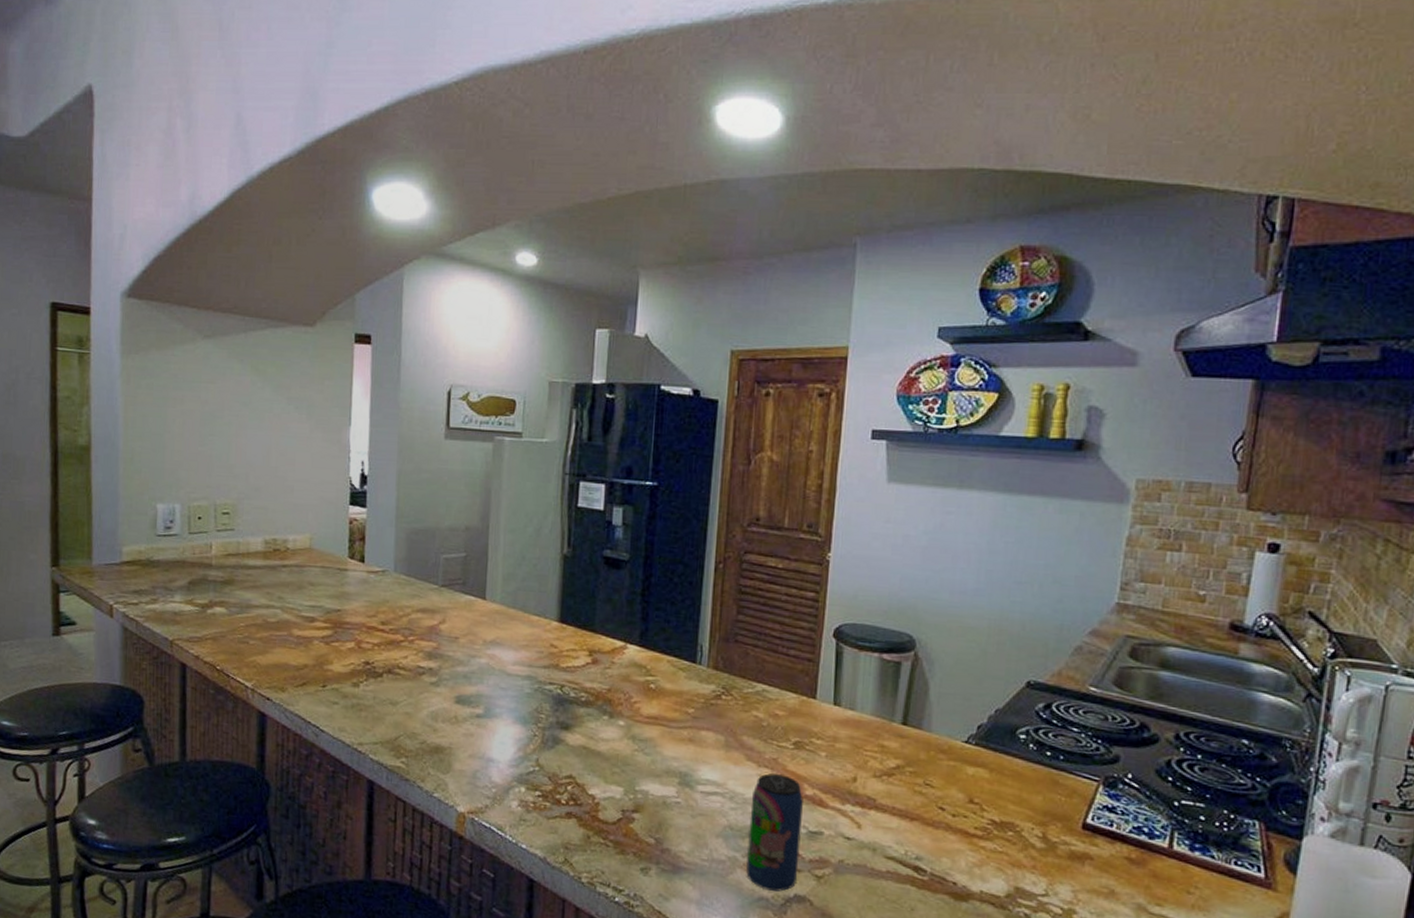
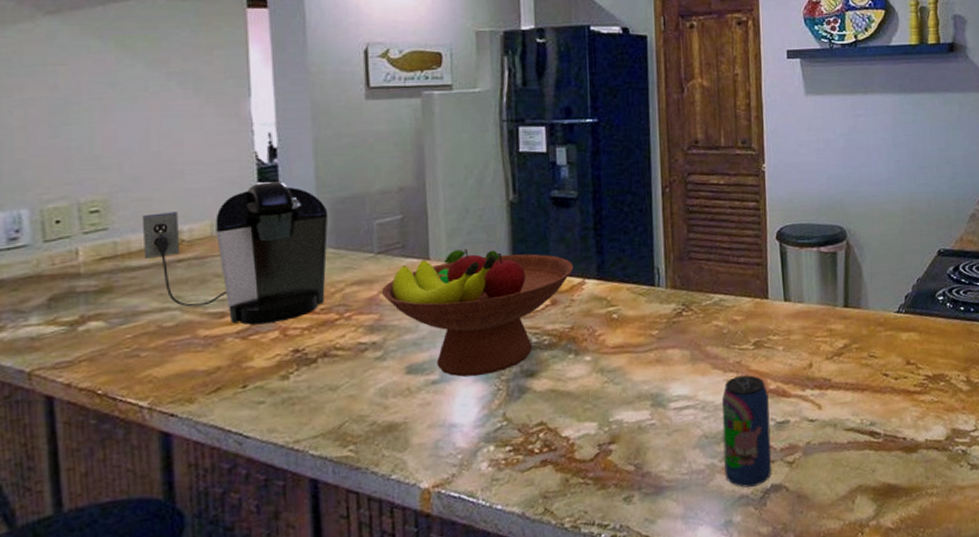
coffee maker: none [258,506,404,634] -> present [141,181,329,325]
fruit bowl: none [441,594,617,719] -> present [381,249,573,377]

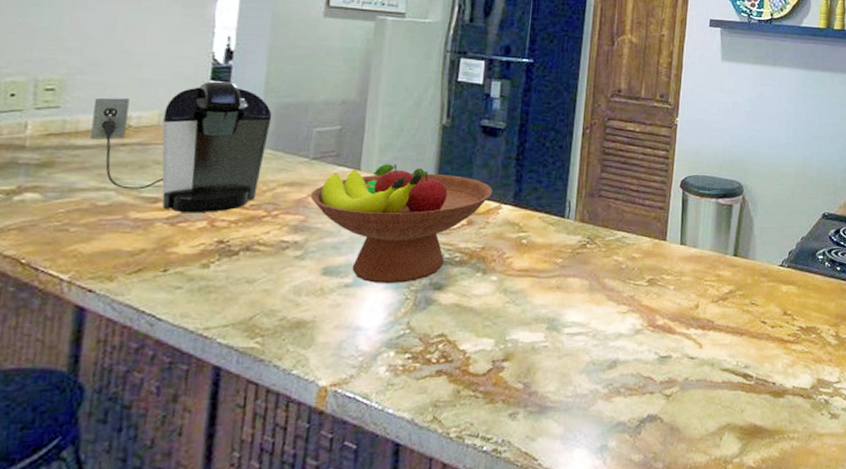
beverage can: present [721,375,772,488] -> none [606,310,655,415]

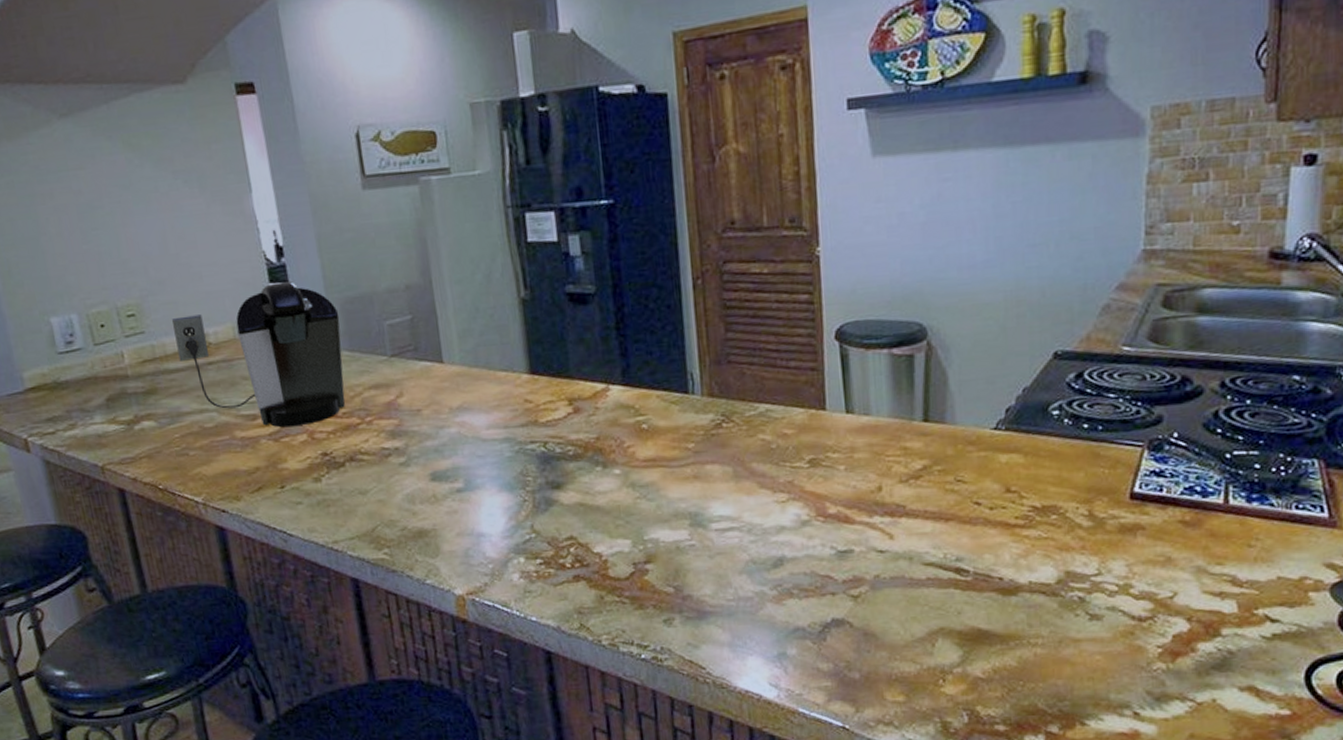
fruit bowl: present [310,164,493,284] -> none [398,351,596,486]

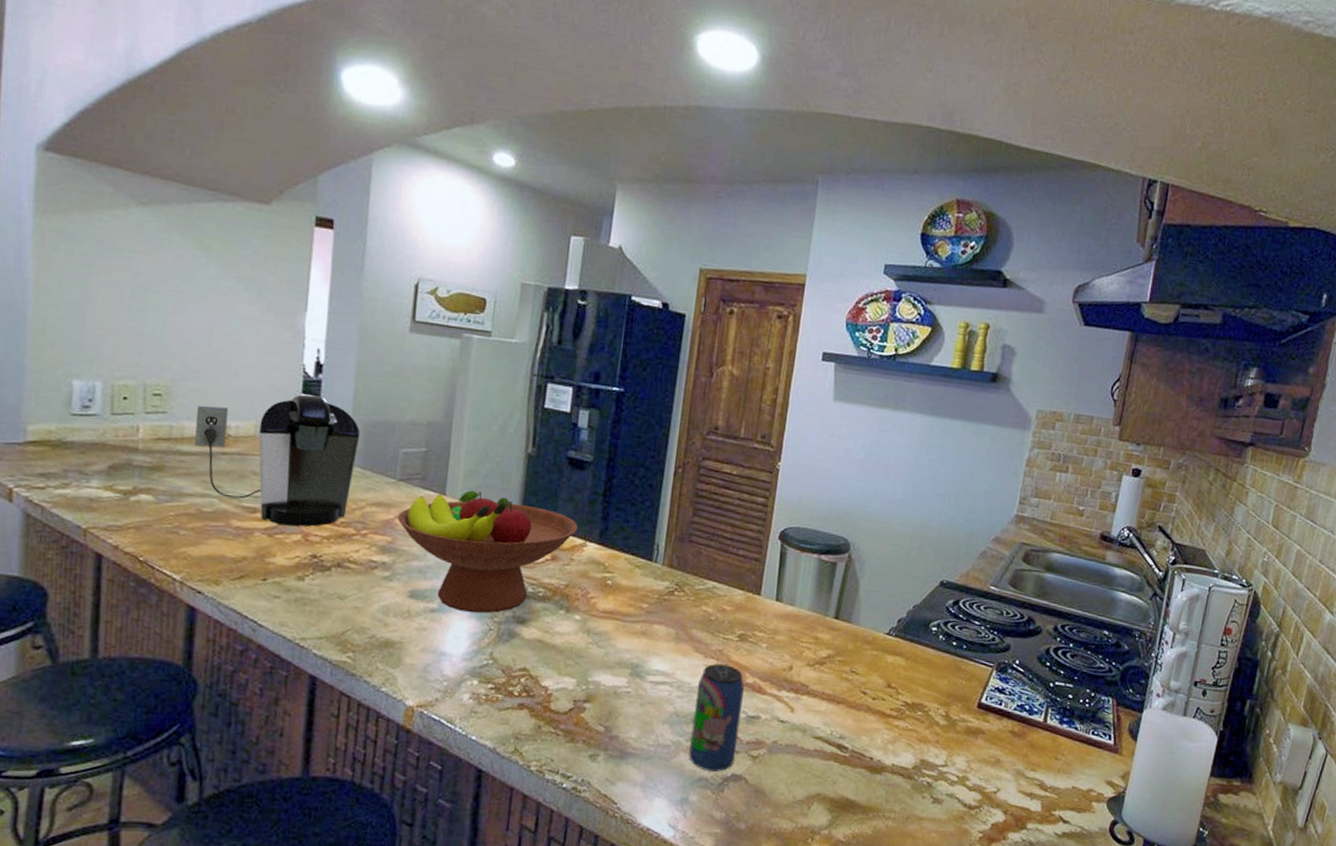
fruit bowl: none [398,351,596,486] -> present [397,490,578,613]
beverage can: none [771,497,833,620] -> present [689,664,744,772]

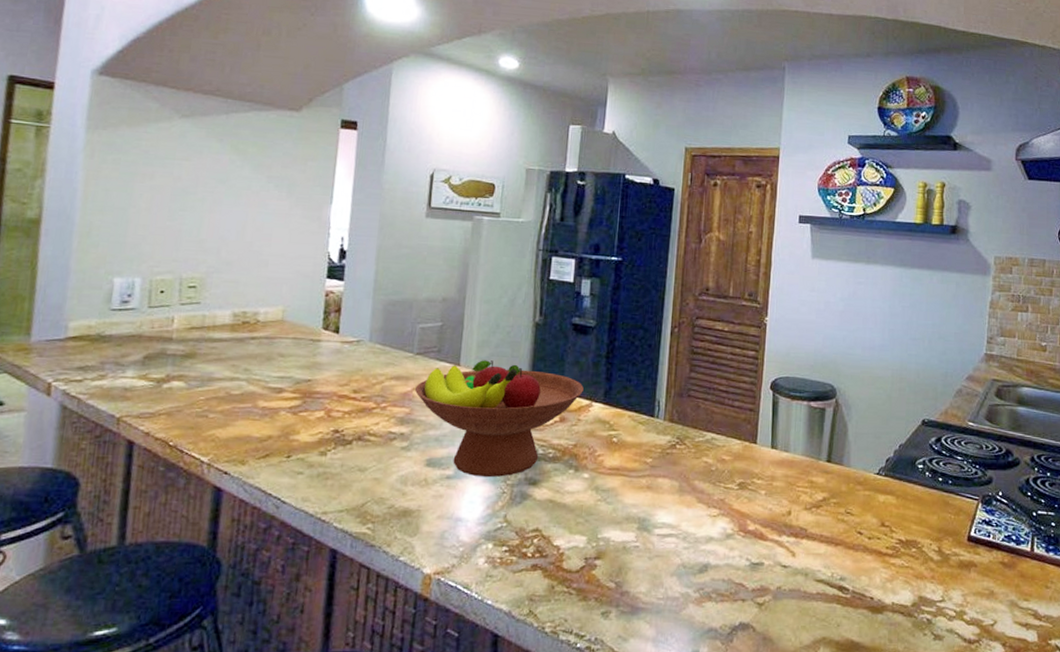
coffee maker: present [194,394,361,527] -> none [225,279,381,403]
beverage can: present [689,664,744,772] -> none [697,513,747,621]

